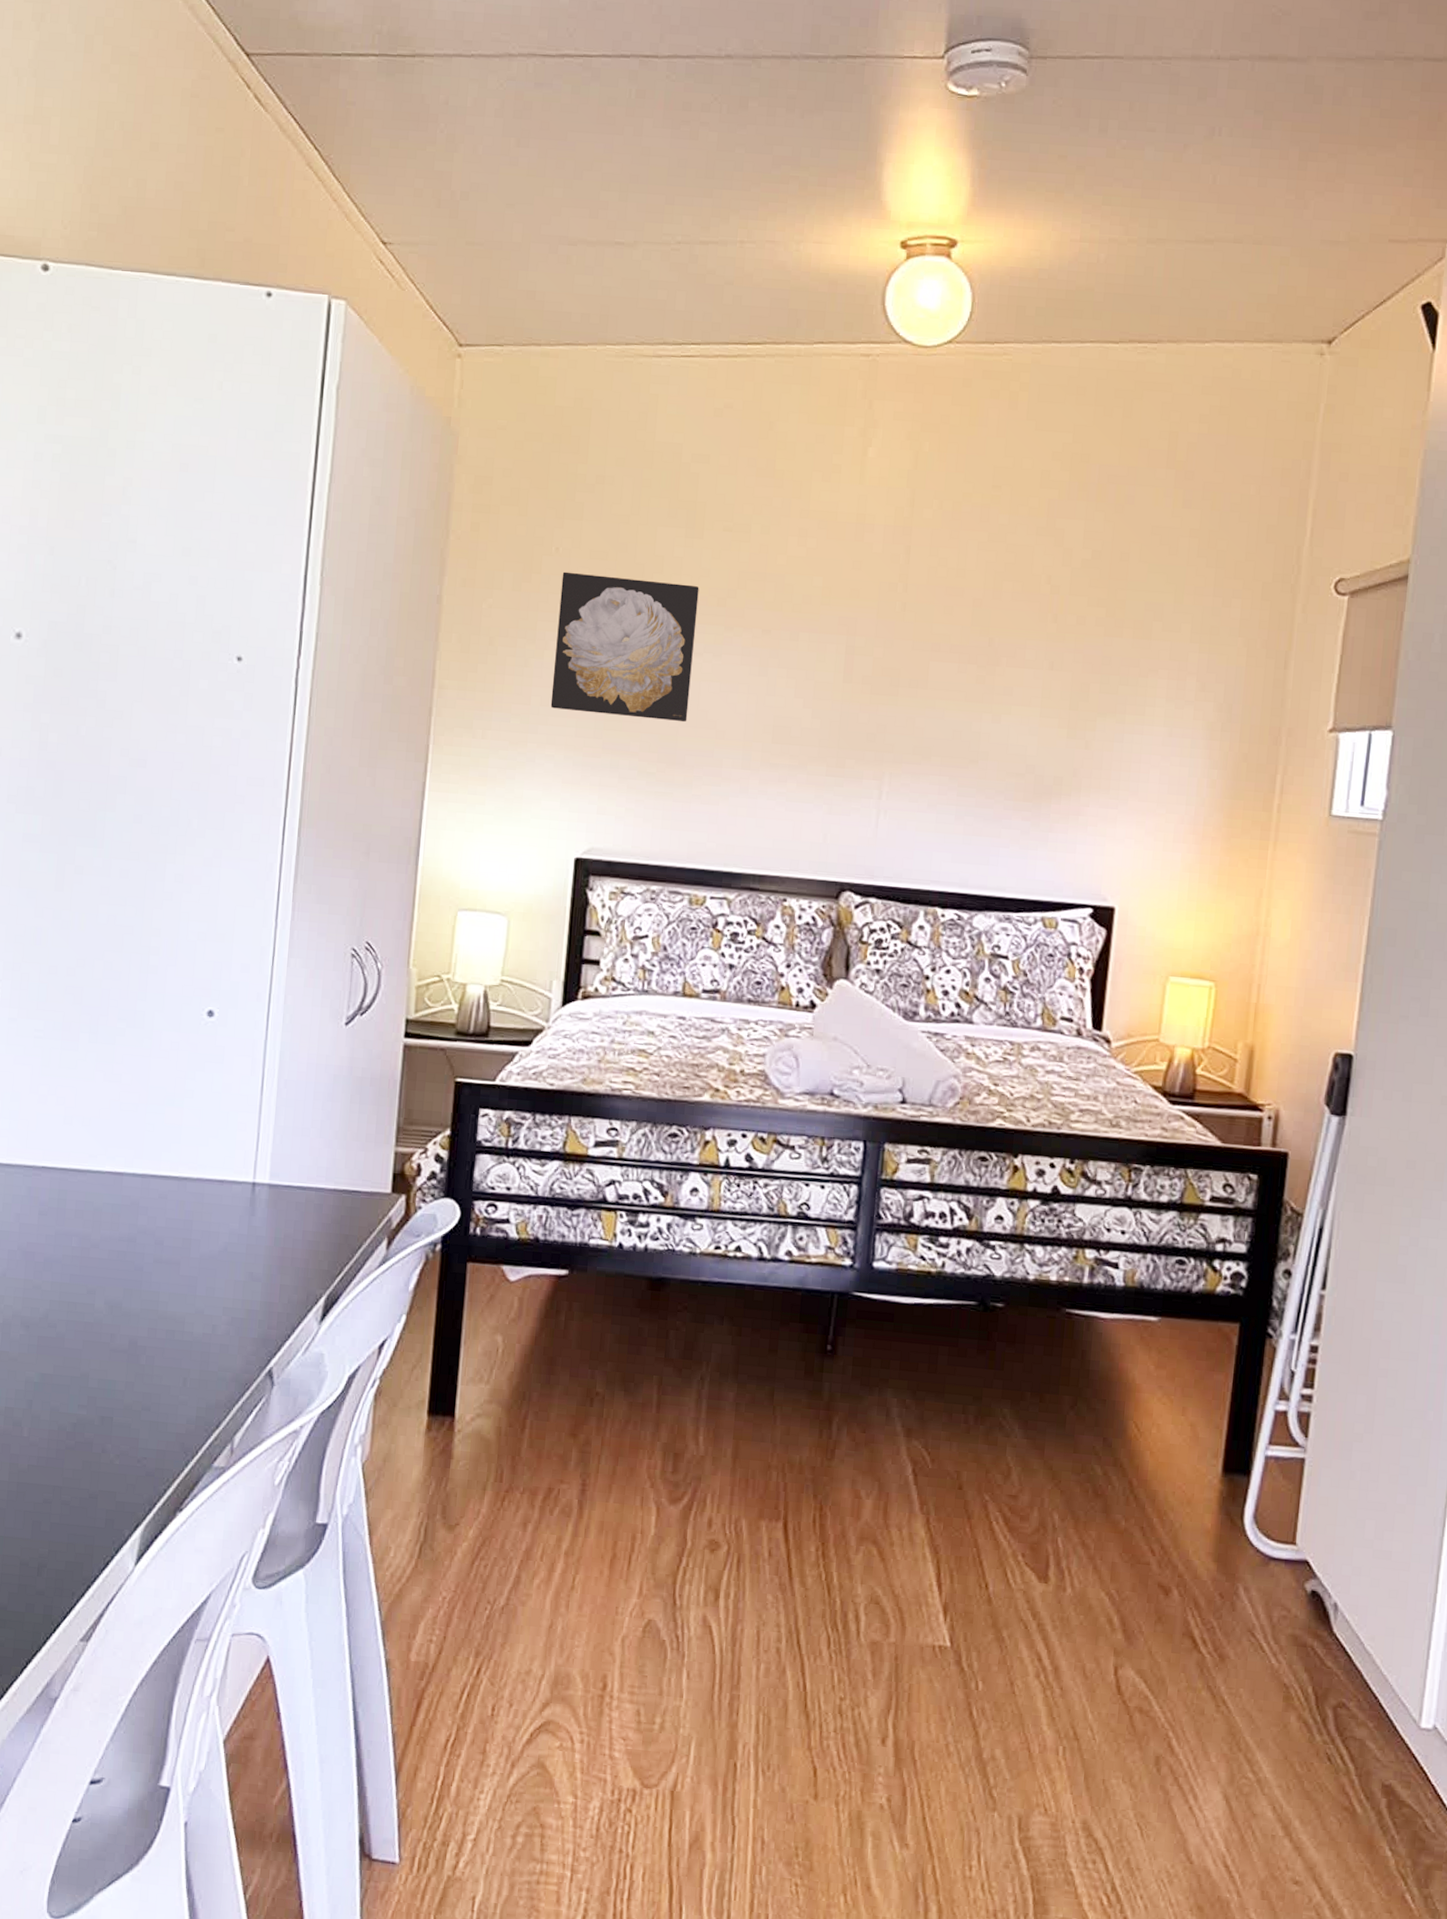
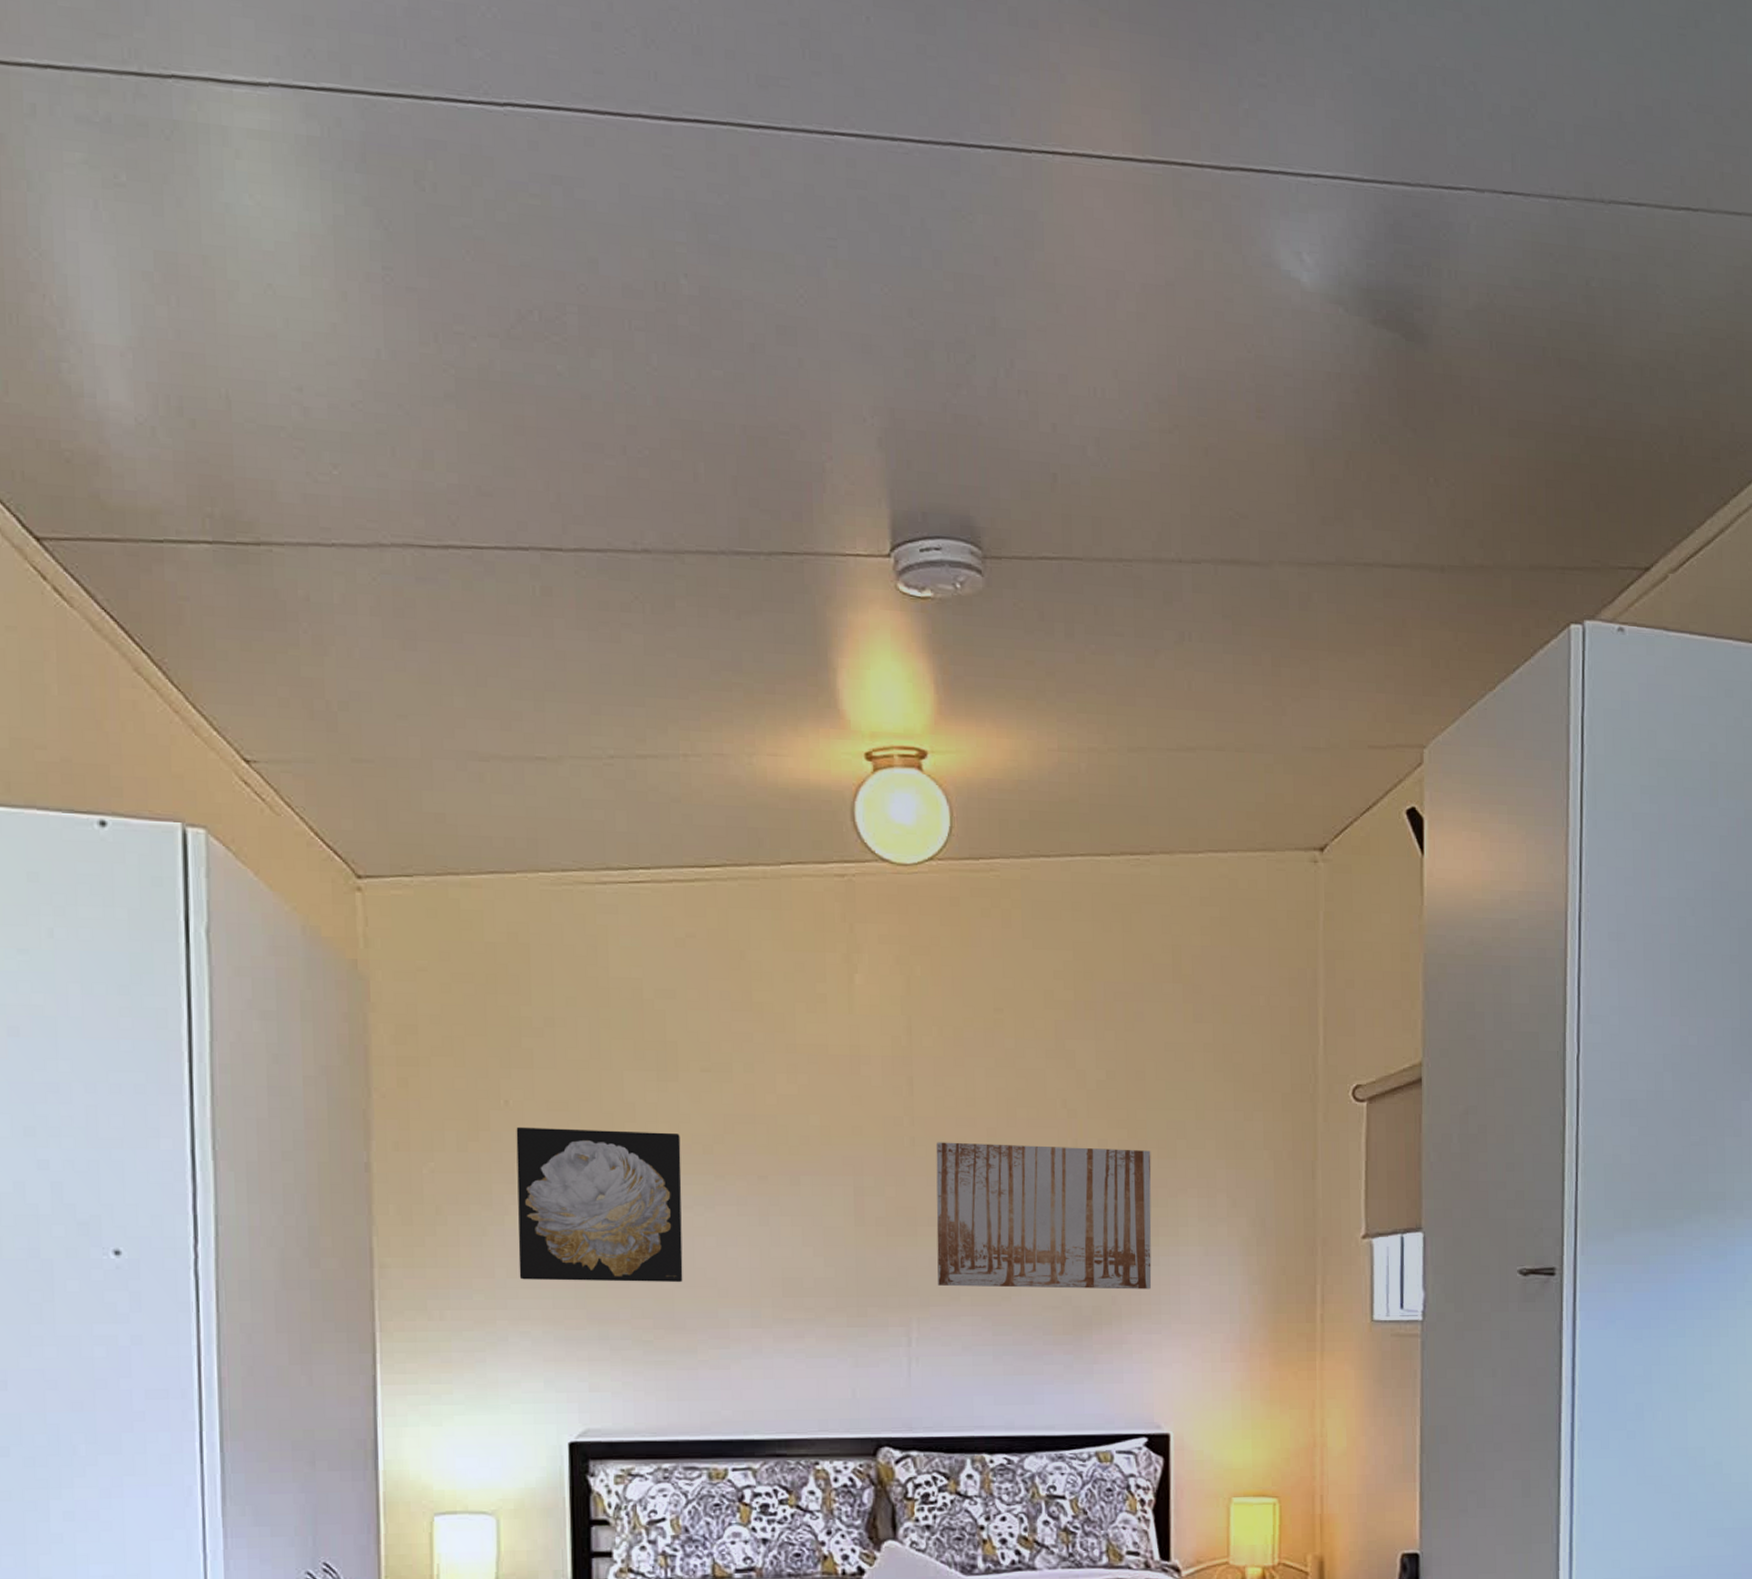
wall art: none [912,609,1127,765] -> present [936,1142,1152,1290]

